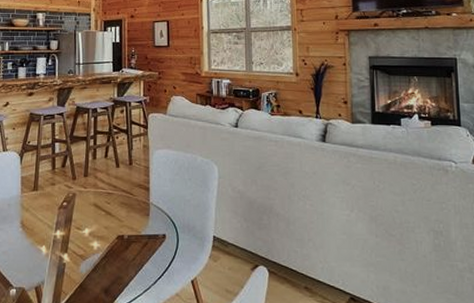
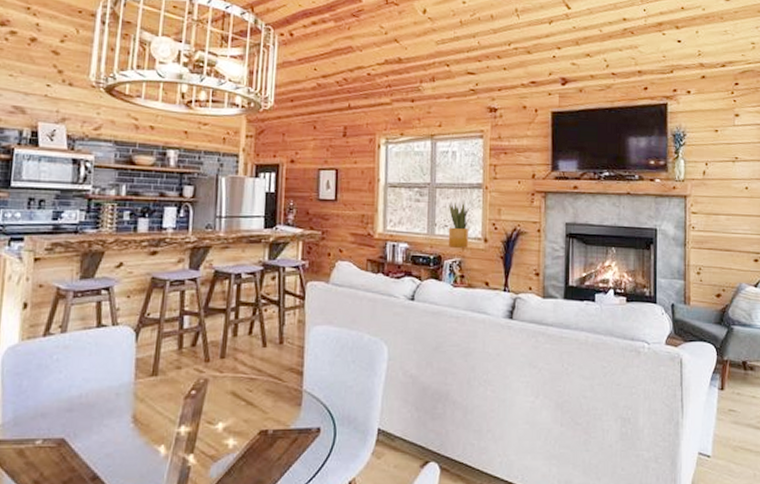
planter: none [262,42,283,82] -> present [448,201,471,248]

